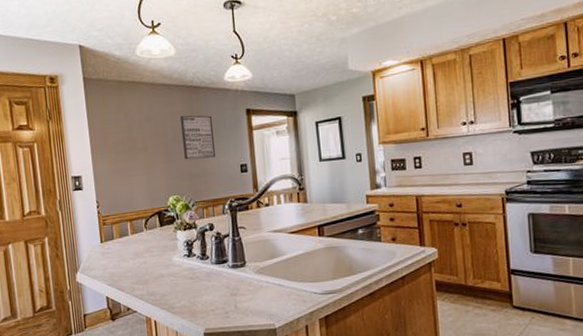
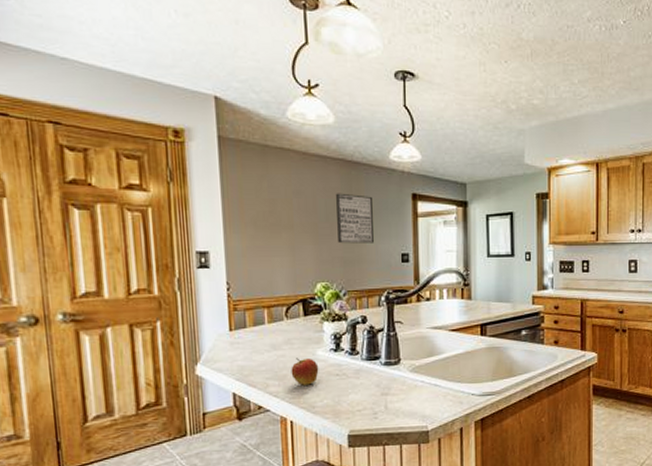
fruit: none [152,264,176,289] -> present [291,358,319,385]

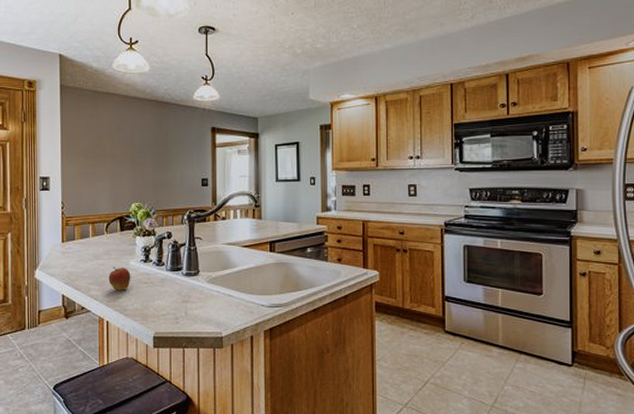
wall art: present [336,193,374,244] -> none [149,128,179,170]

